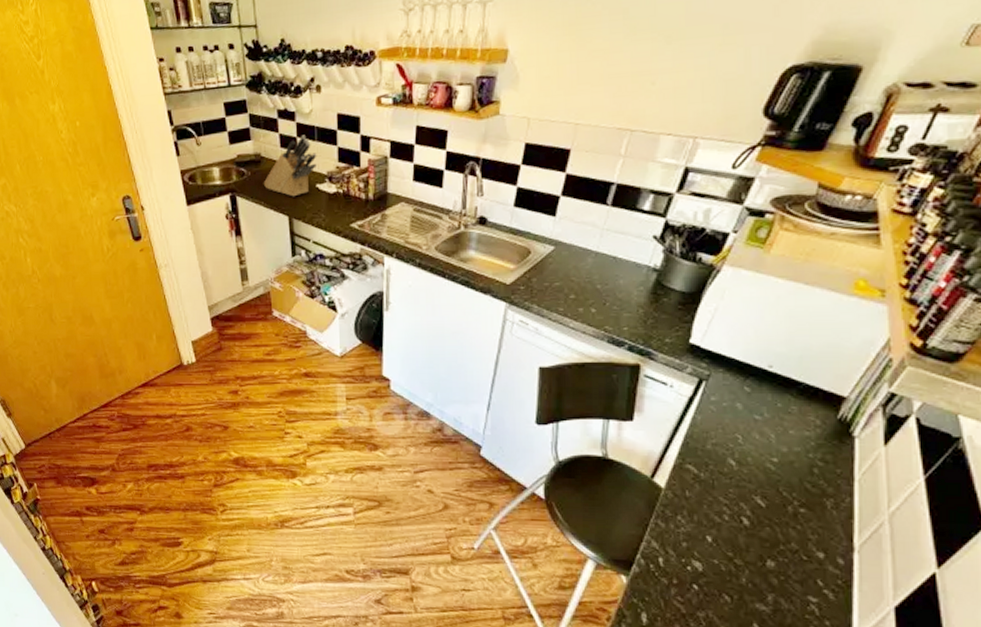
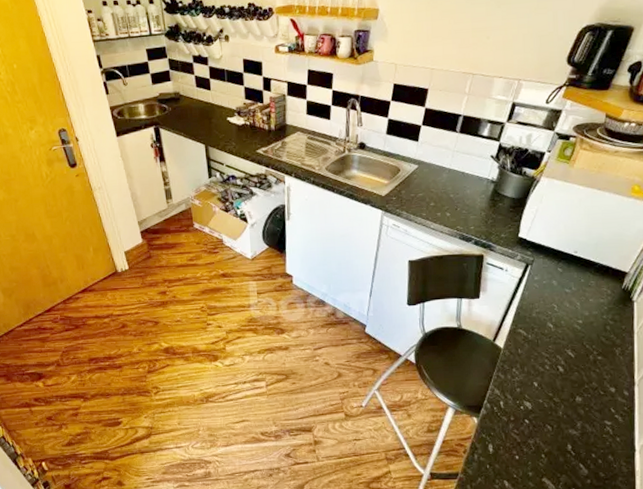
knife block: present [263,135,318,197] -> none [182,76,228,129]

